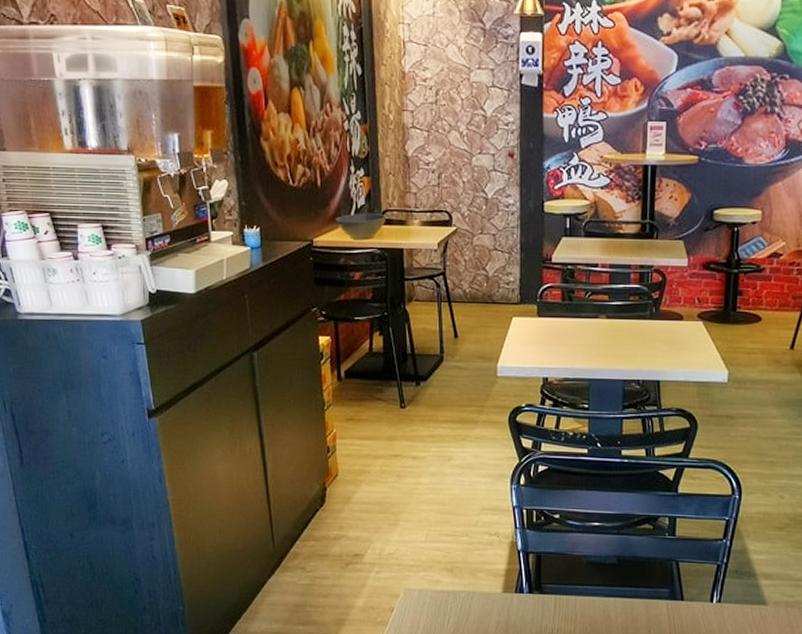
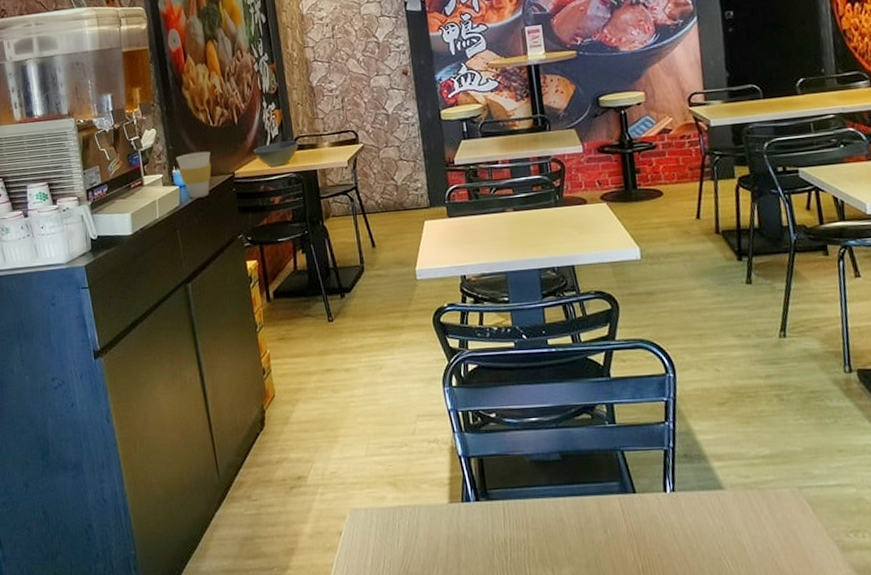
cup: none [248,212,288,263] -> present [175,151,212,199]

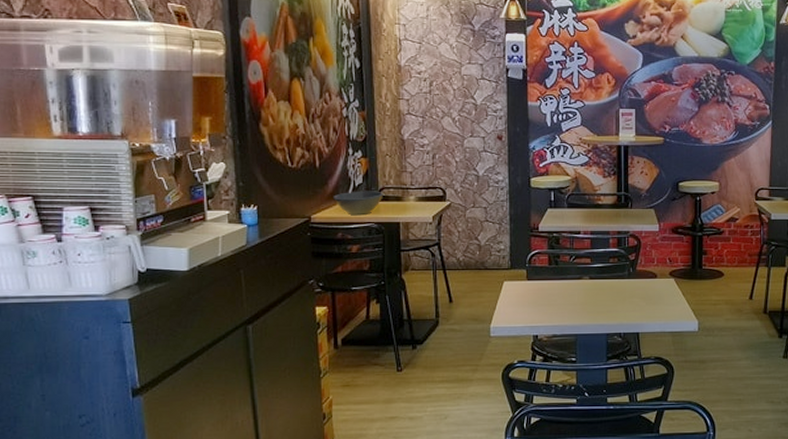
cup: present [175,151,212,199] -> none [245,192,286,239]

